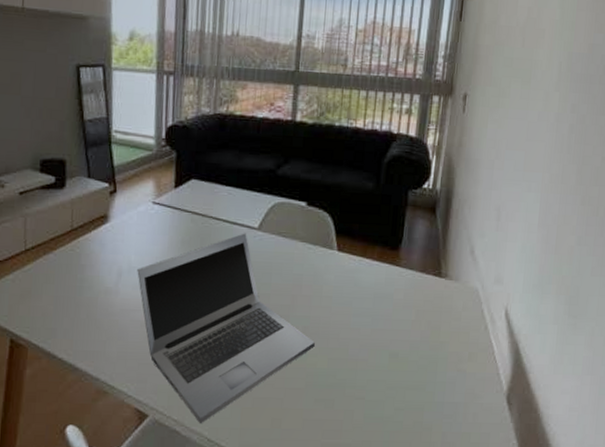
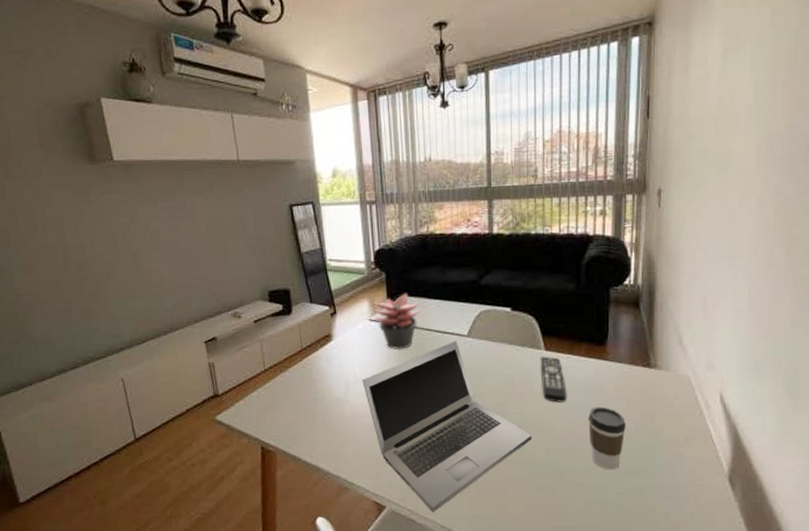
succulent plant: none [158,177,211,239] -> present [373,293,420,350]
remote control: none [330,257,356,308] -> present [540,356,567,403]
coffee cup: none [374,315,412,384] -> present [588,406,626,470]

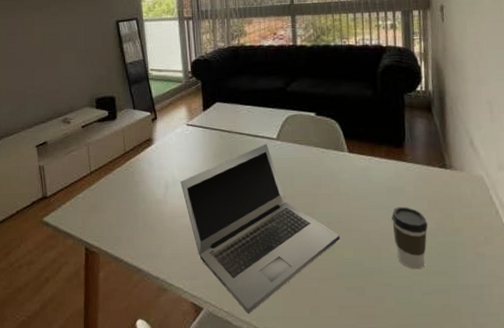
succulent plant: present [373,293,420,350] -> none [191,100,233,153]
remote control: present [540,356,567,403] -> none [344,158,371,203]

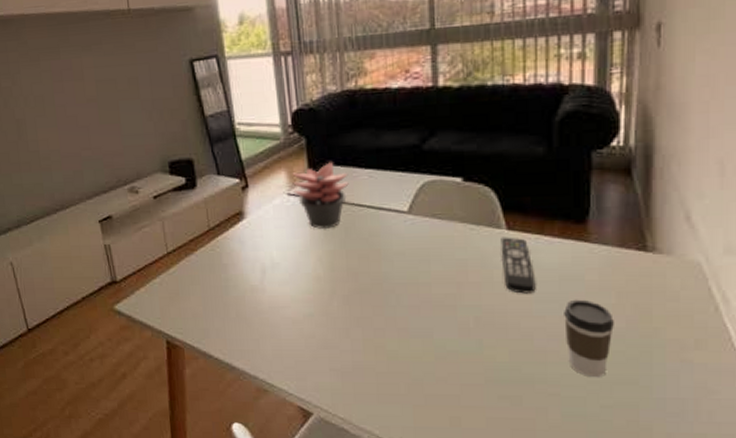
laptop: present [180,143,340,315] -> none [281,218,491,423]
succulent plant: none [191,100,233,153] -> present [292,162,349,230]
remote control: none [344,158,371,203] -> present [501,237,536,294]

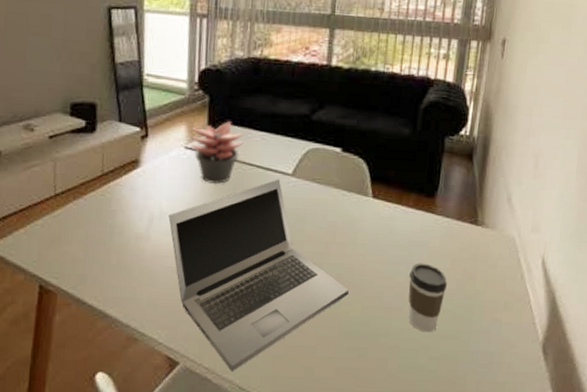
laptop: none [281,218,491,423] -> present [168,179,349,372]
remote control: present [501,237,536,294] -> none [365,204,390,256]

